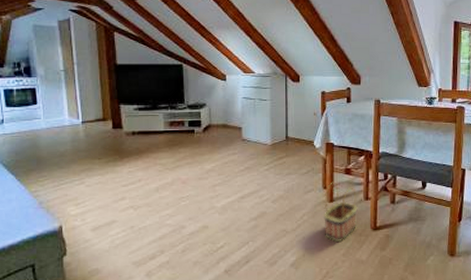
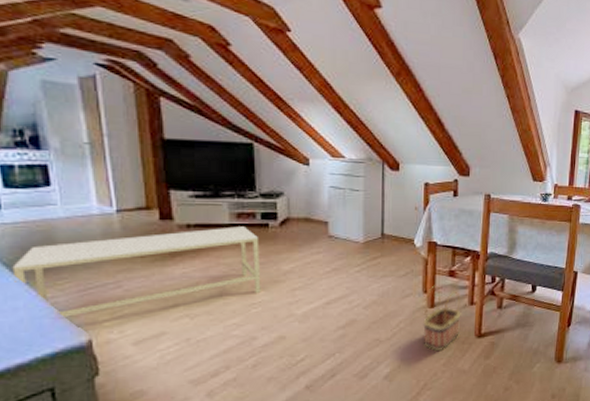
coffee table: none [9,133,189,209] -> present [12,226,261,319]

